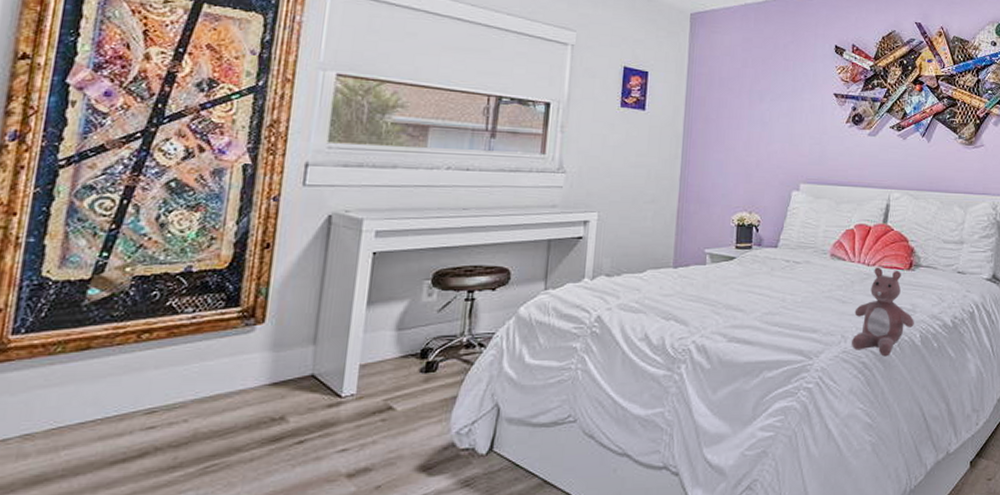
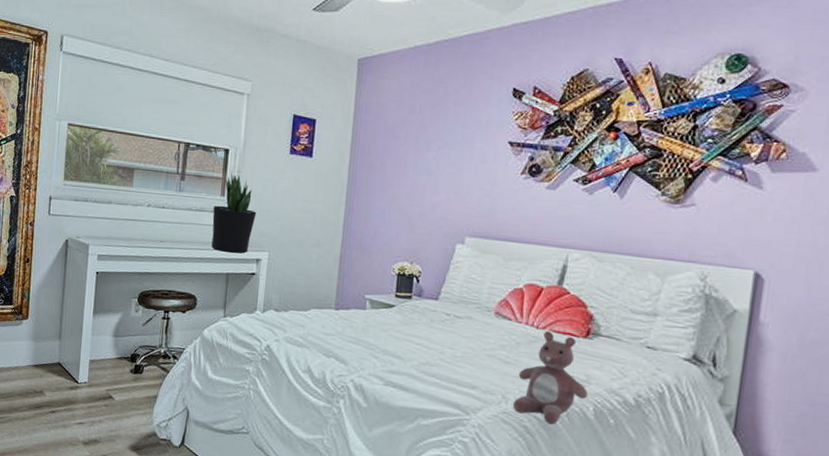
planter: none [529,126,583,217] -> present [211,170,257,254]

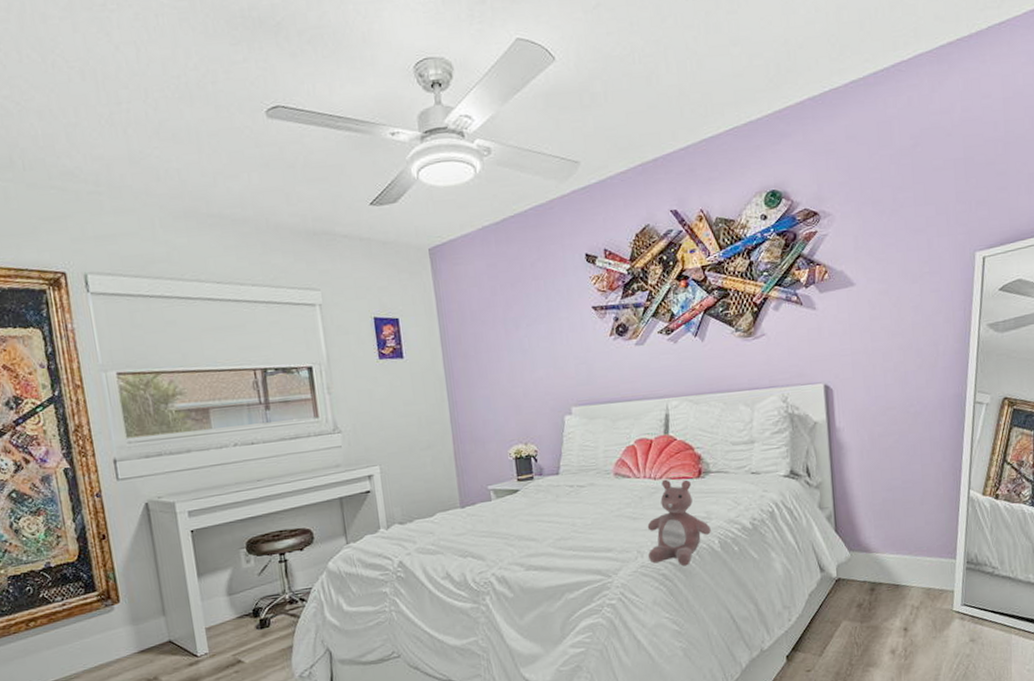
planter: present [211,170,257,254] -> none [309,388,358,477]

